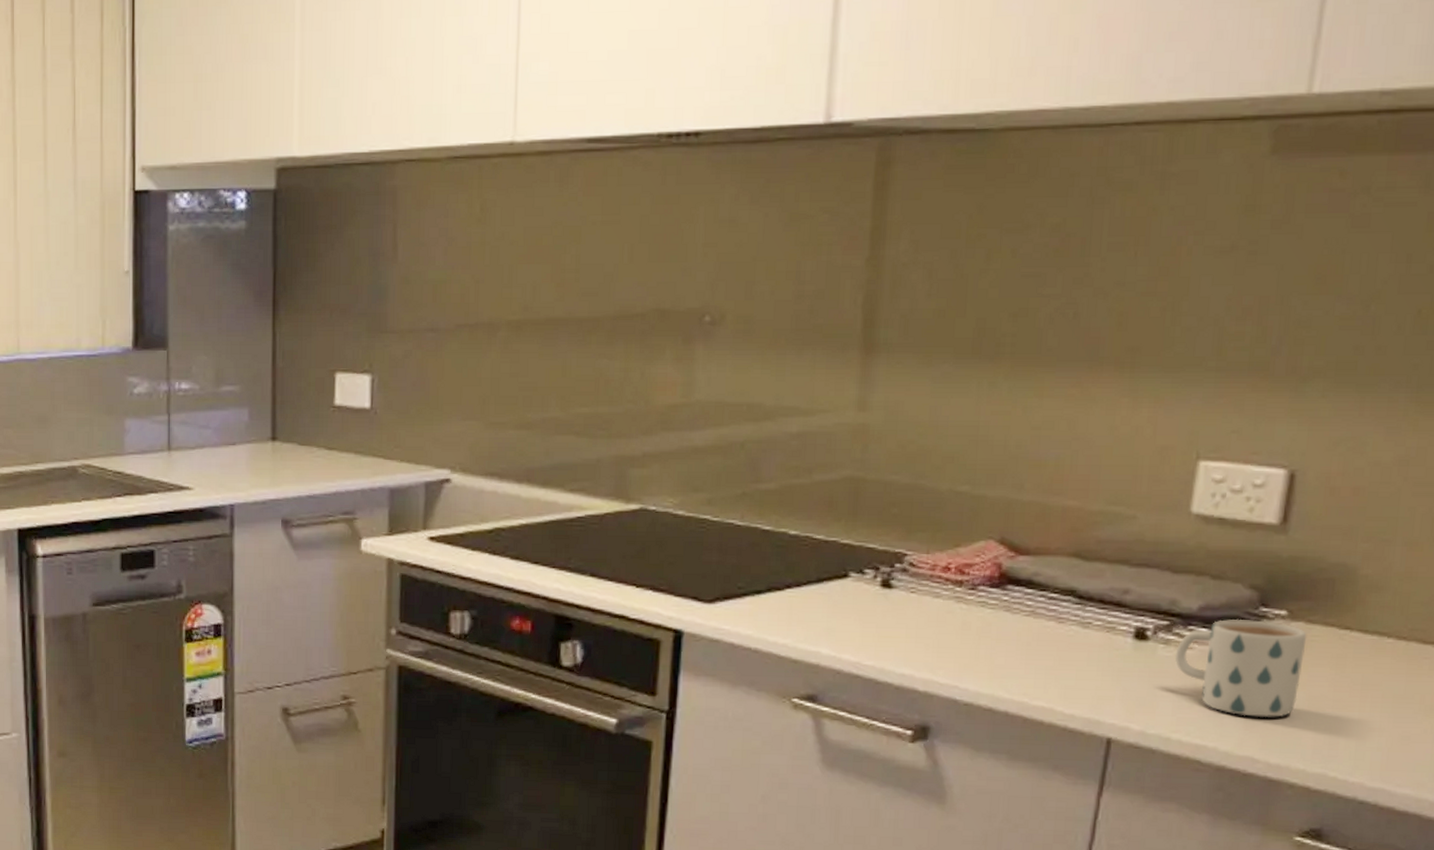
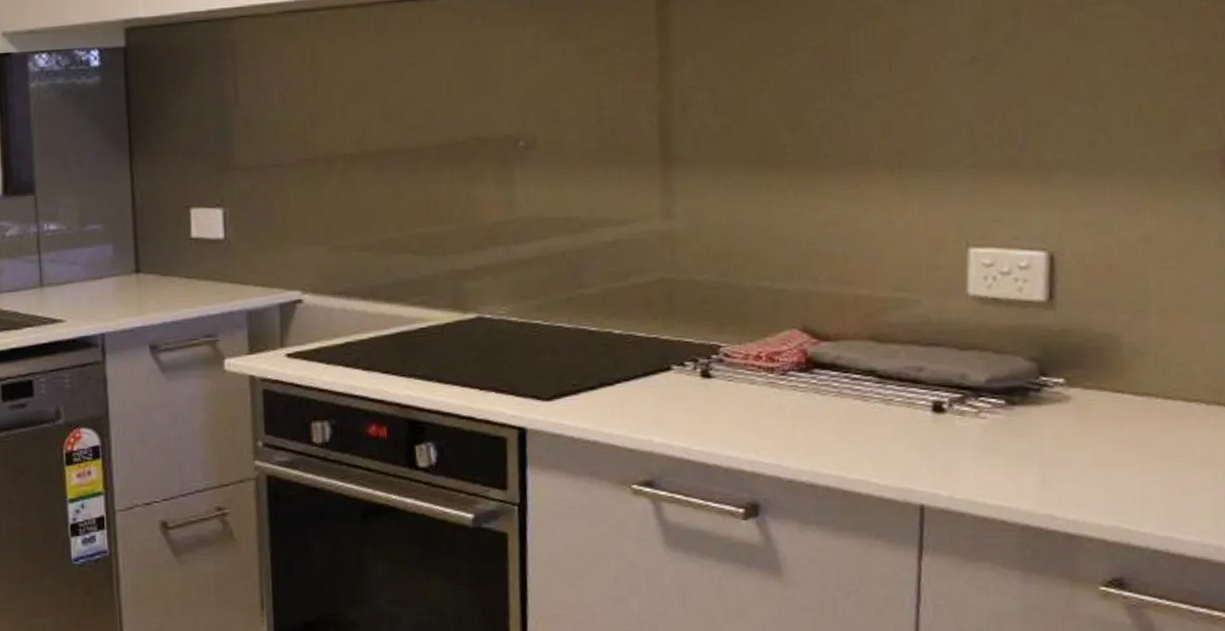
mug: present [1174,619,1307,717] -> none [970,388,1085,477]

